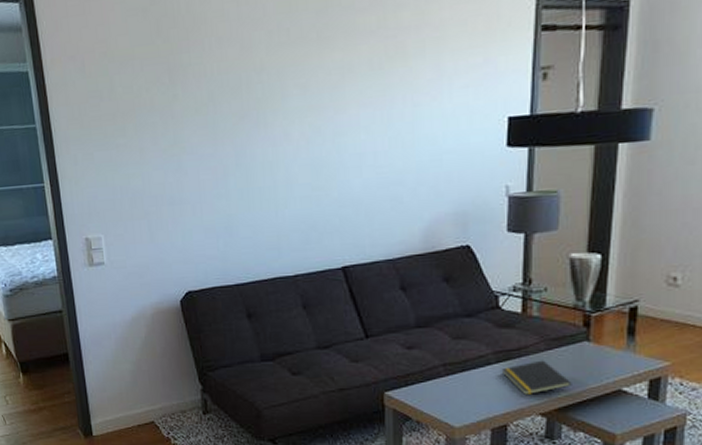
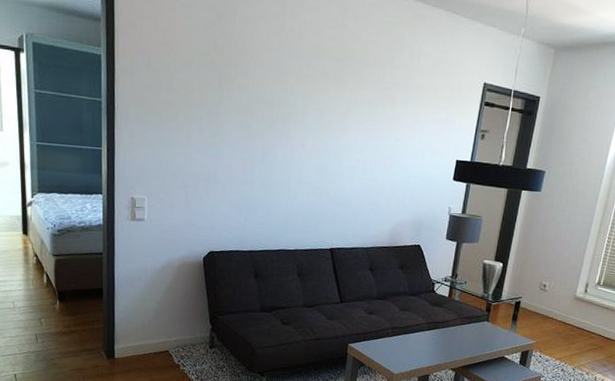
notepad: present [501,360,572,395] -> none [430,331,474,355]

